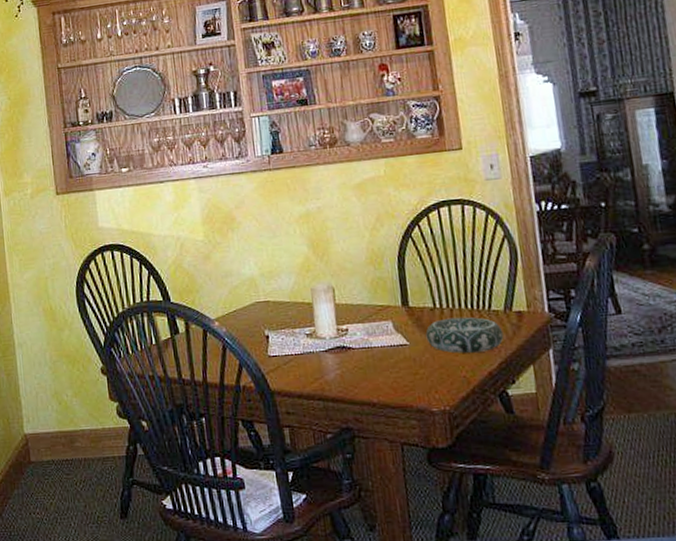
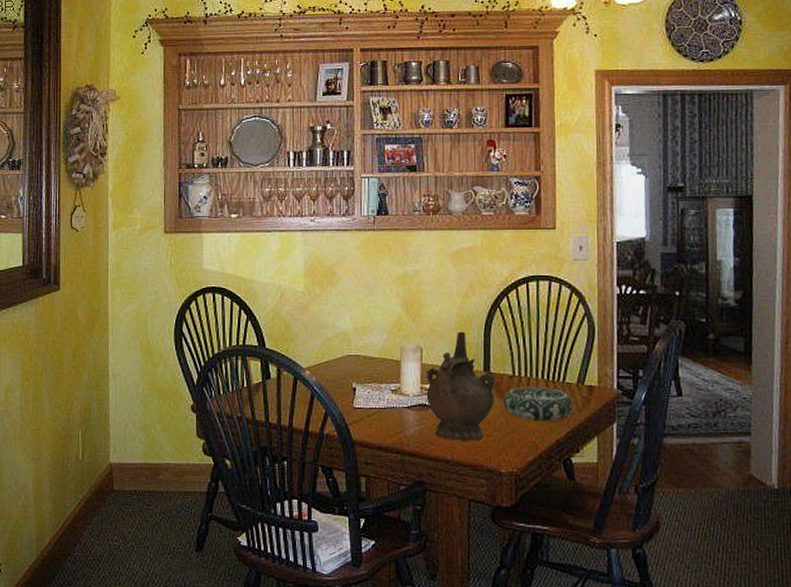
ceremonial vessel: none [340,266,417,382] -> present [426,331,495,441]

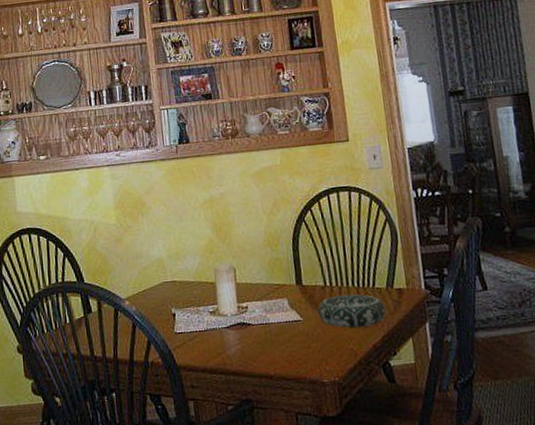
ceremonial vessel: present [426,331,495,441] -> none [241,248,310,356]

